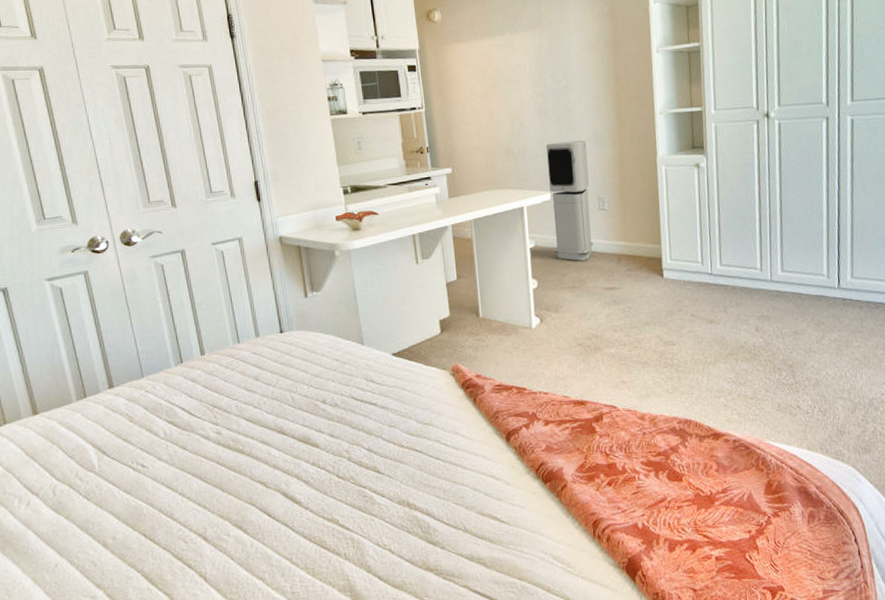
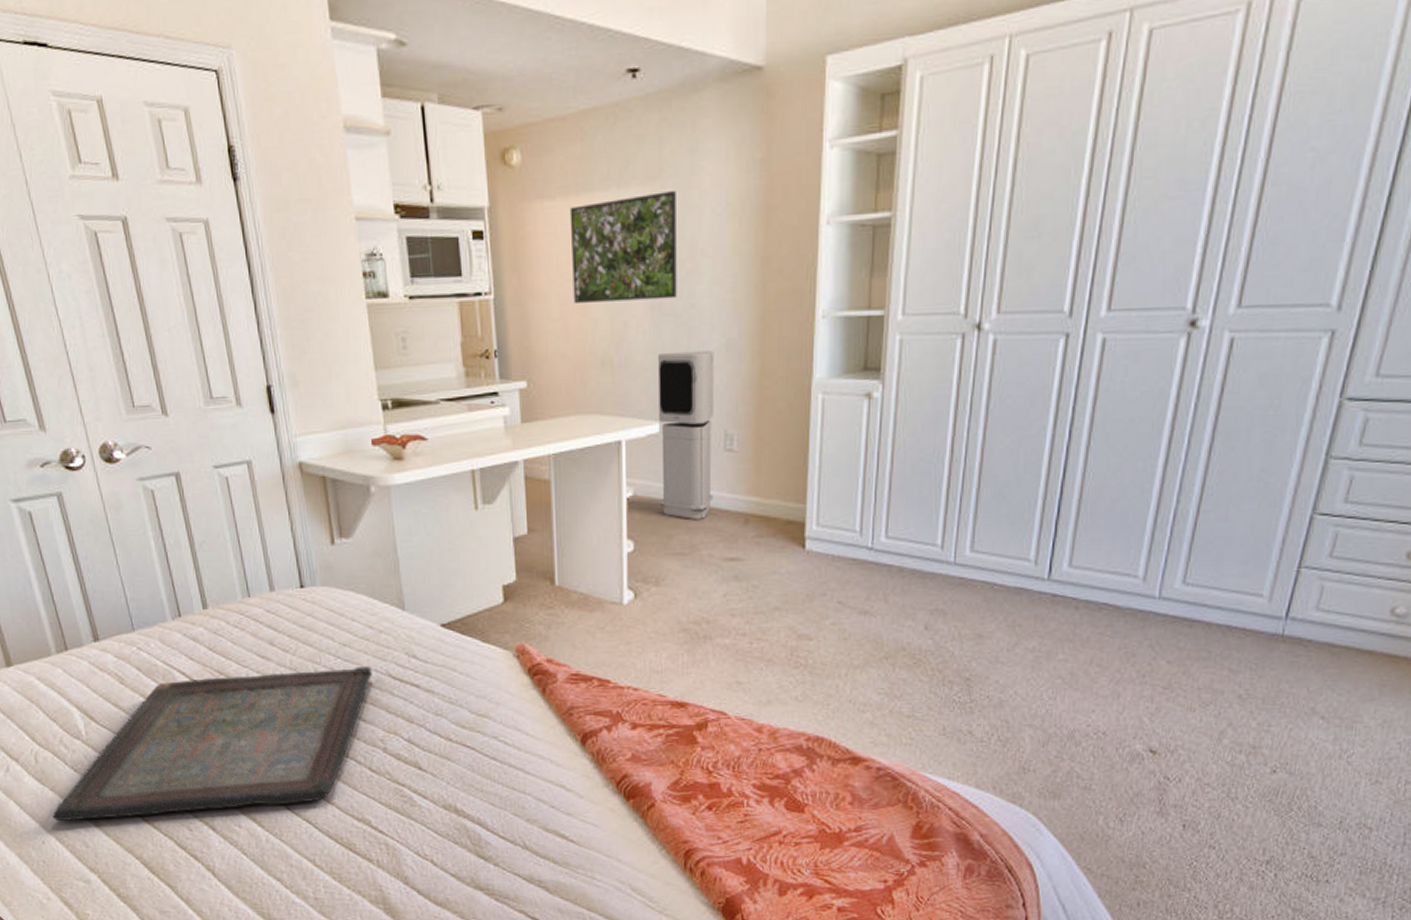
serving tray: none [66,392,338,545] -> present [52,667,372,822]
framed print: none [477,34,557,112] -> present [569,191,677,303]

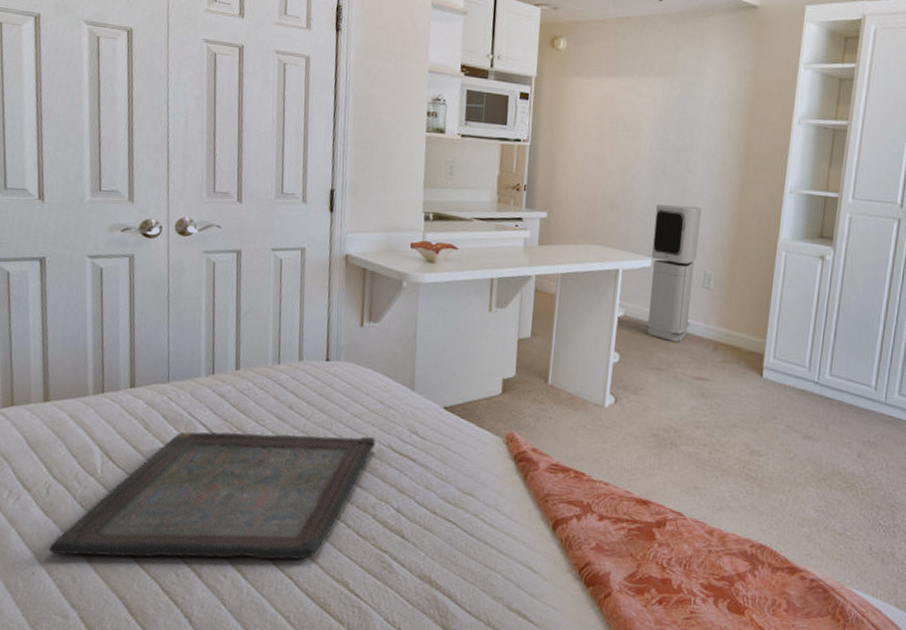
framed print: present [569,191,677,303] -> none [594,83,684,164]

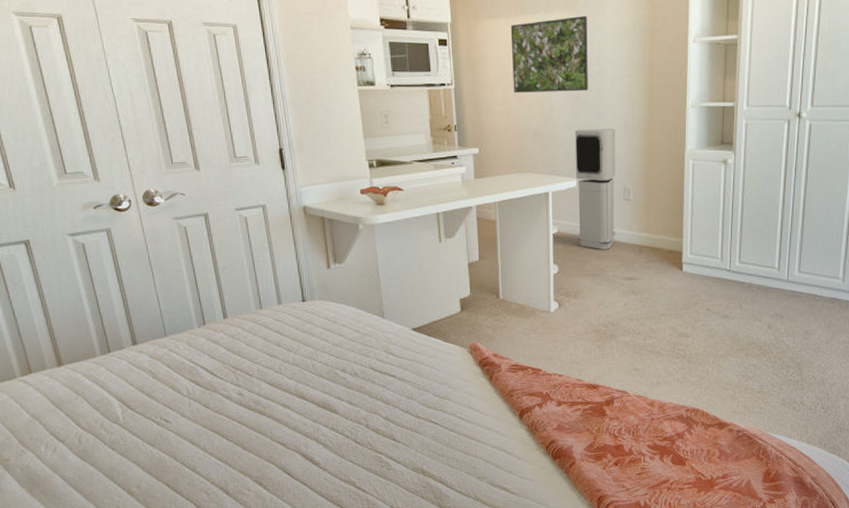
serving tray: present [48,432,376,560] -> none [92,362,358,491]
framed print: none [594,83,684,164] -> present [510,16,588,93]

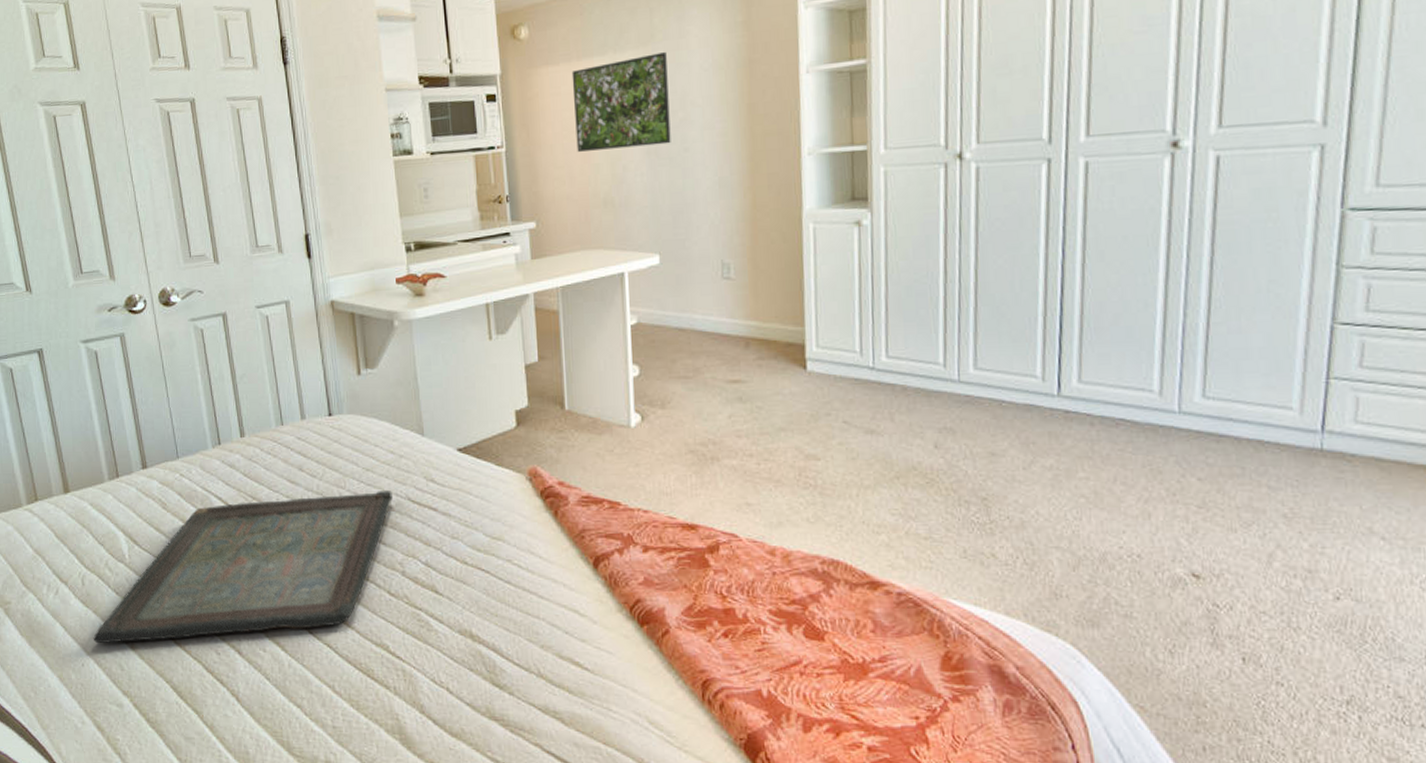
serving tray: none [92,362,358,491] -> present [93,491,393,644]
air purifier: present [575,128,616,249] -> none [656,188,714,344]

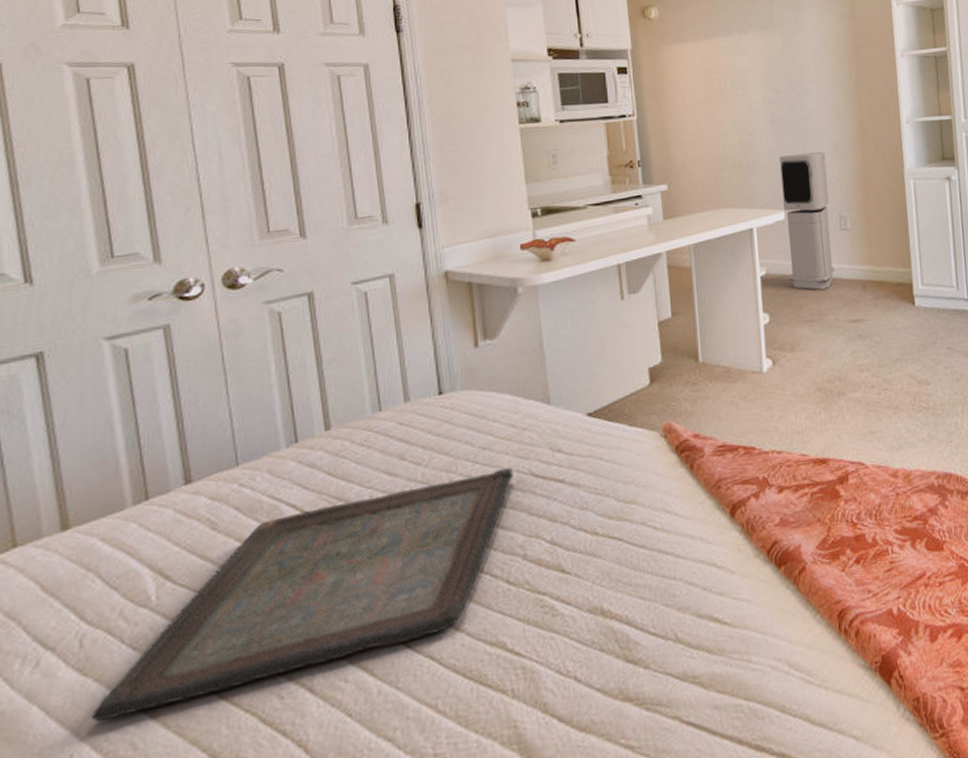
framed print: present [571,52,671,152] -> none [700,36,792,120]
air purifier: none [656,188,714,344] -> present [780,151,835,290]

